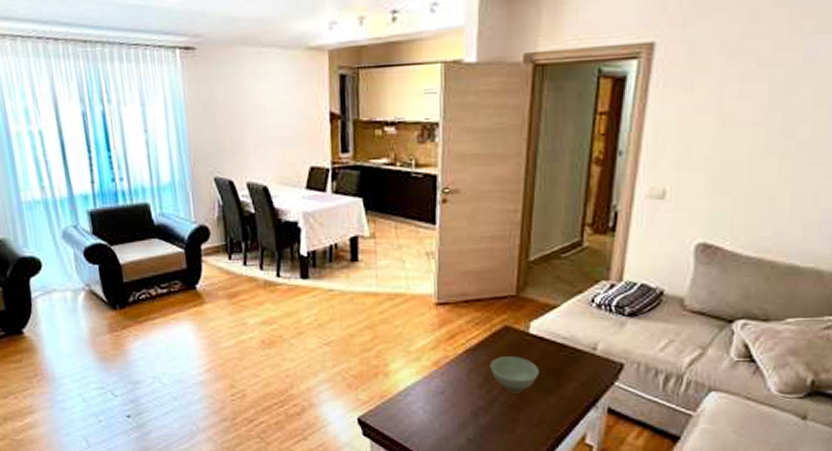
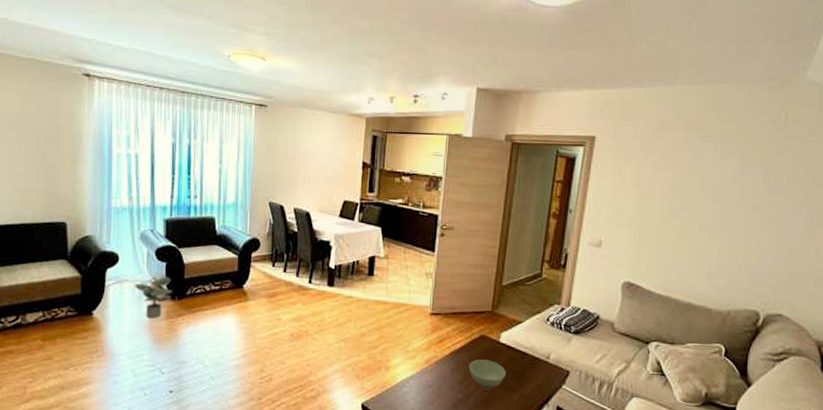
potted plant: none [65,282,111,333] -> present [134,276,172,318]

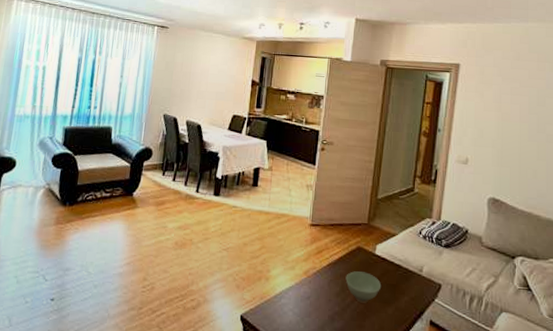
potted plant: present [134,276,172,318] -> none [27,182,65,224]

